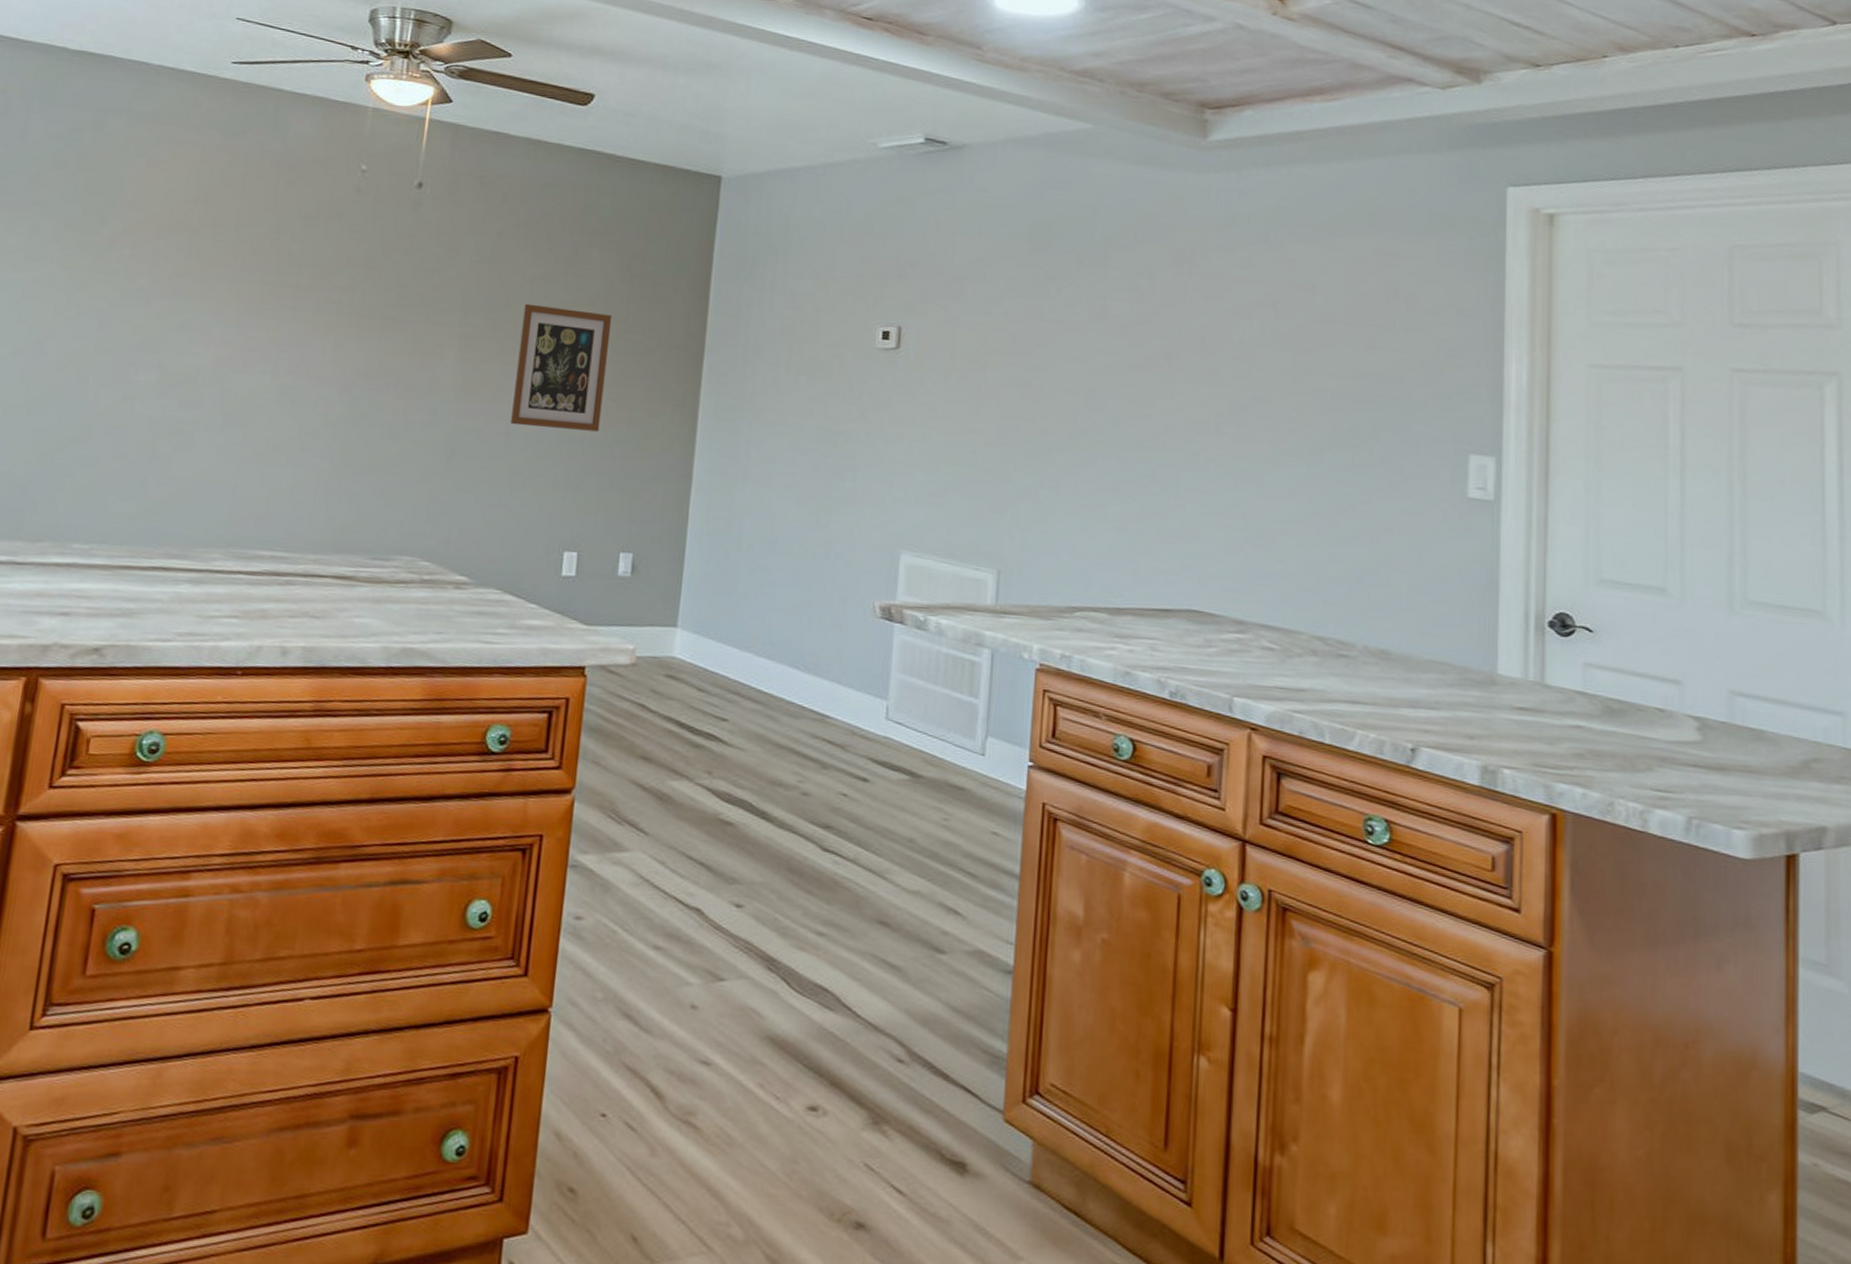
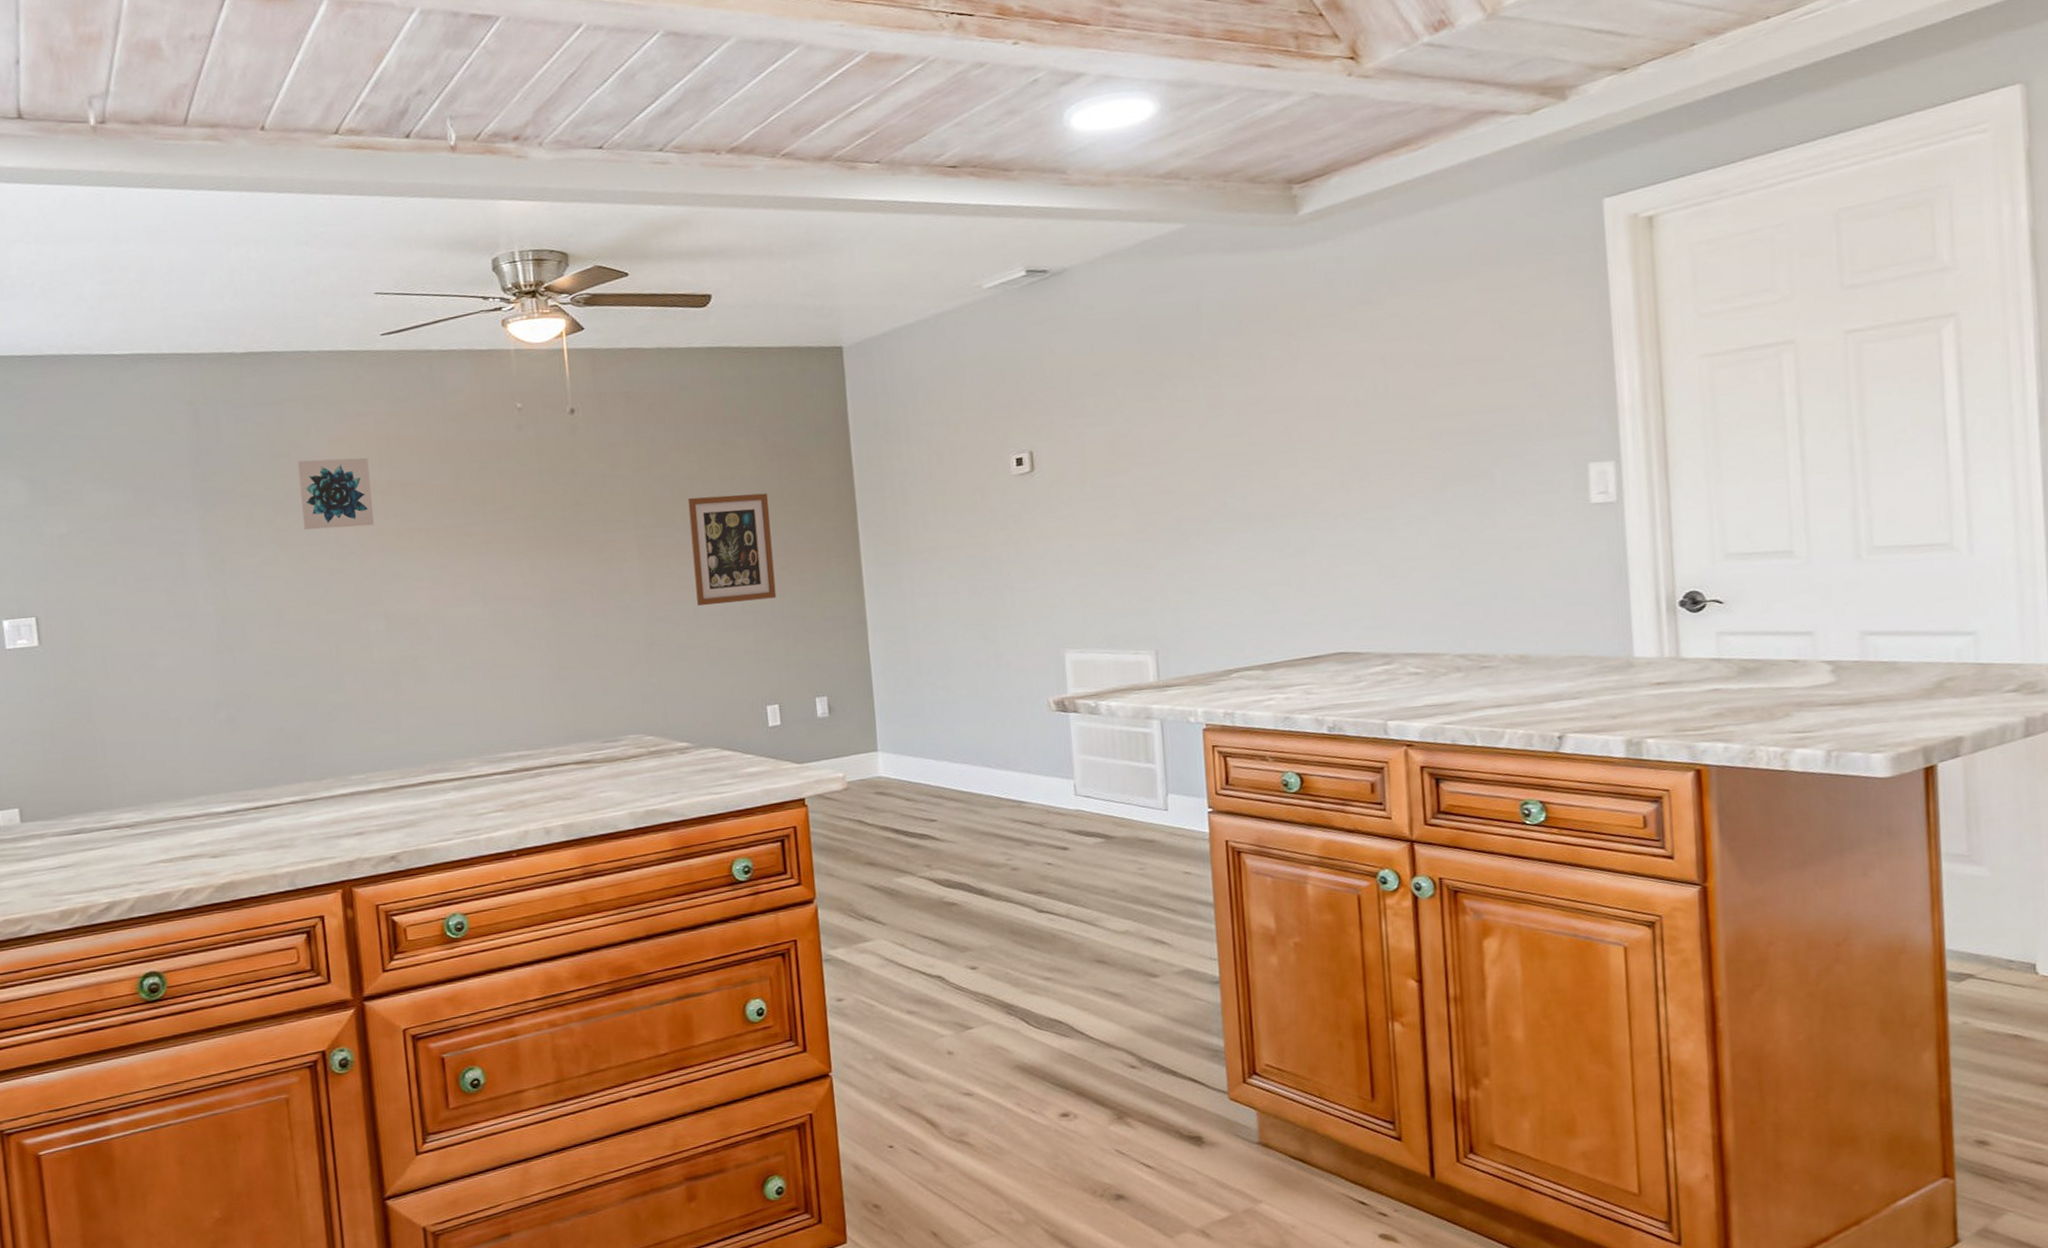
wall art: none [93,178,185,264] -> present [297,457,375,531]

